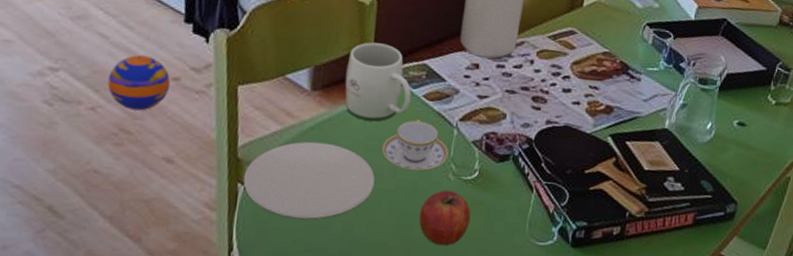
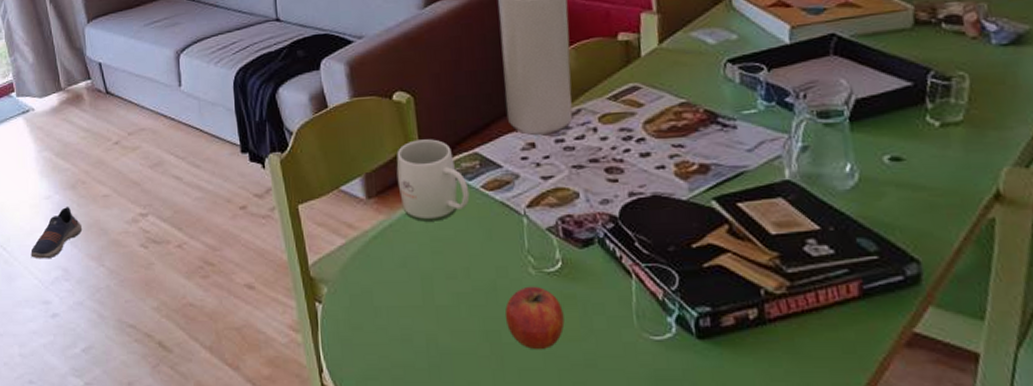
ball: present [107,55,171,111] -> none [187,190,240,243]
plate: present [243,141,375,220] -> none [319,250,450,334]
teacup: present [381,118,449,172] -> none [449,212,523,270]

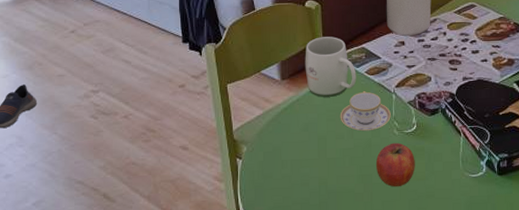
teacup: none [449,212,523,270] -> present [340,90,391,132]

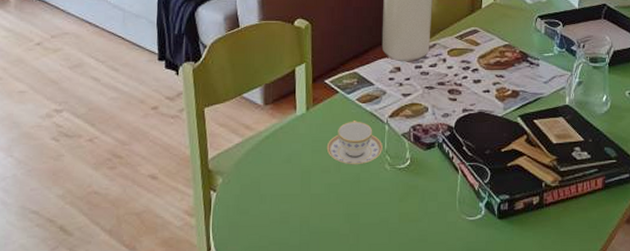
mug: present [305,37,357,97] -> none [291,59,347,126]
fruit: present [375,142,415,187] -> none [363,179,407,229]

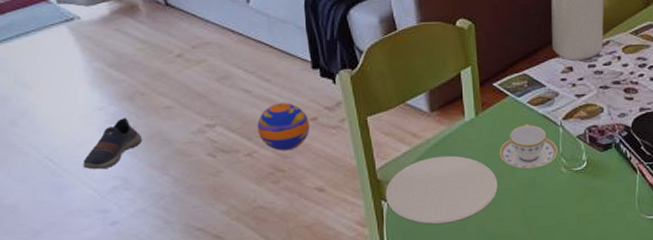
ball: none [101,92,151,138] -> present [257,103,310,151]
plate: none [214,148,323,217] -> present [385,155,498,225]

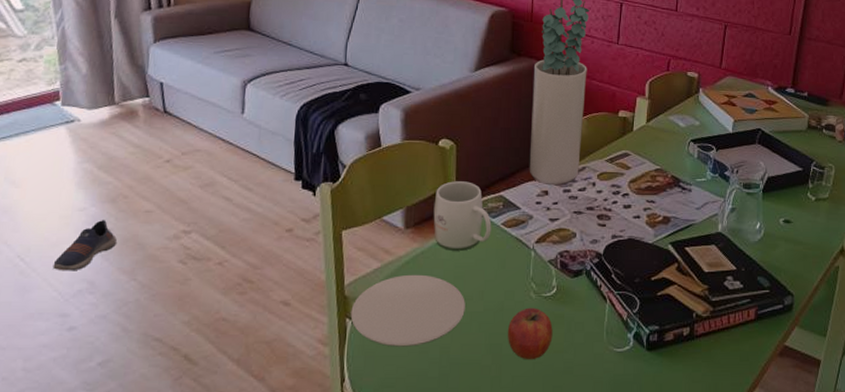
ball: present [257,103,310,151] -> none [232,213,285,261]
mug: none [457,61,518,131] -> present [433,181,492,251]
teacup: present [499,123,558,170] -> none [469,245,528,293]
fruit: none [540,181,586,231] -> present [507,307,553,360]

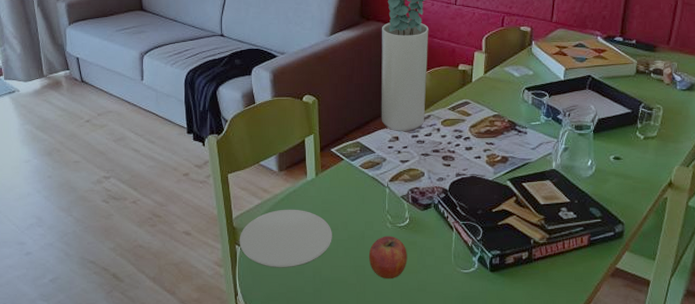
shoe: present [52,220,117,271] -> none [10,169,55,210]
mug: present [433,181,492,251] -> none [302,131,351,189]

